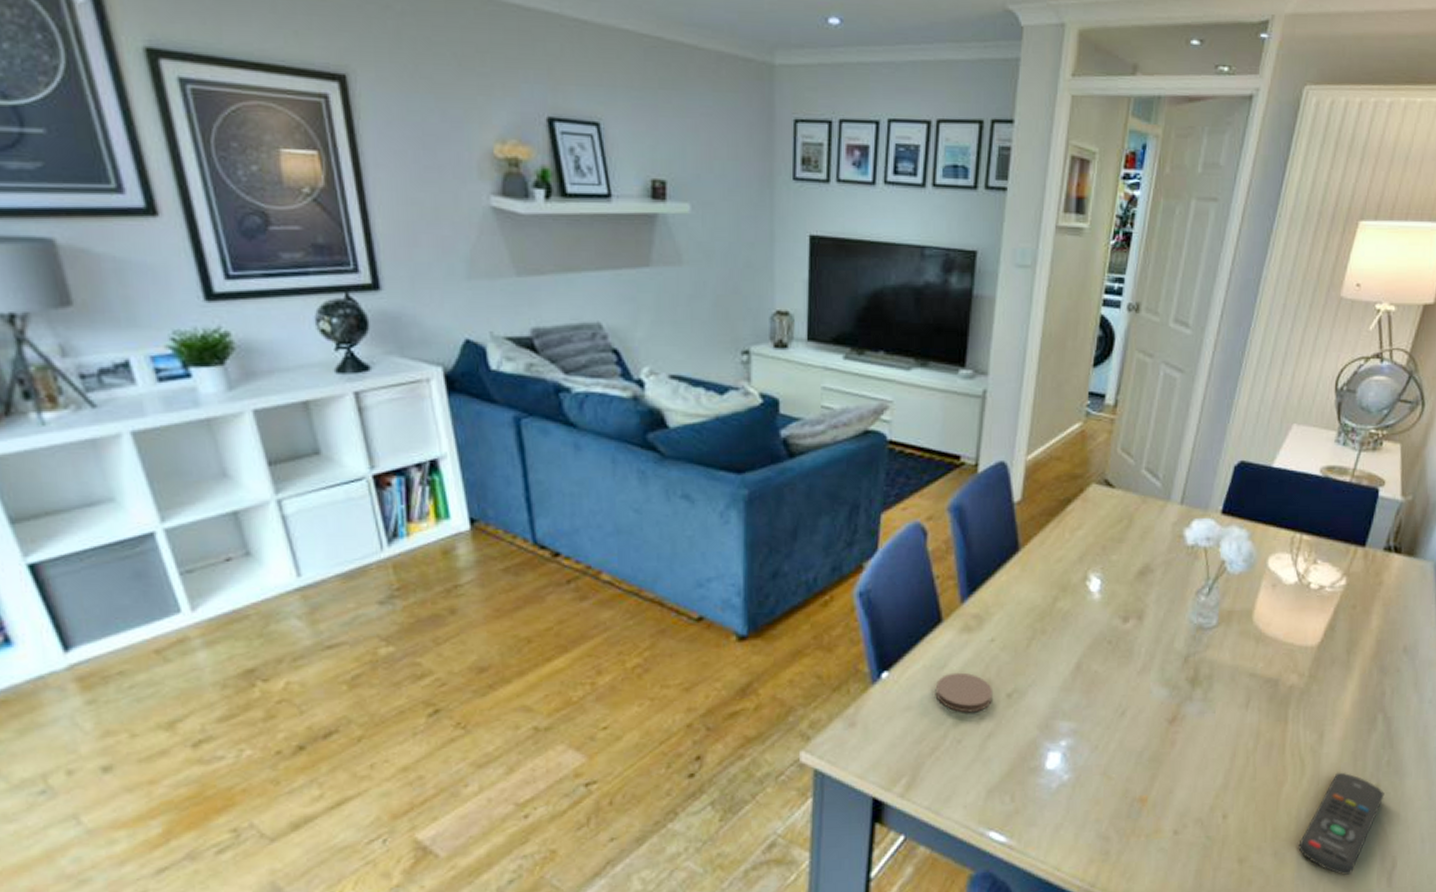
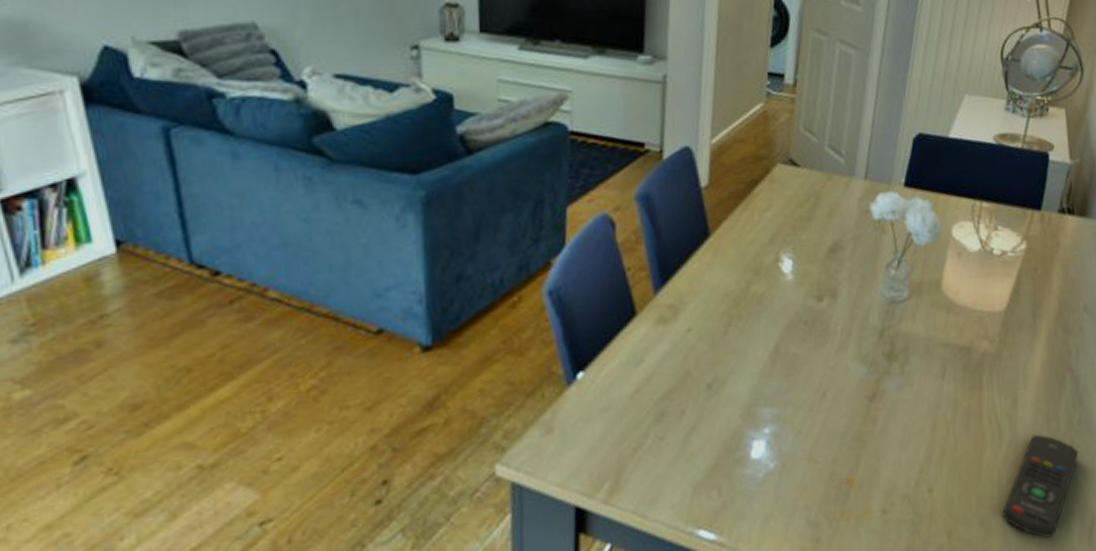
coaster: present [935,672,992,713] -> none [633,366,693,408]

